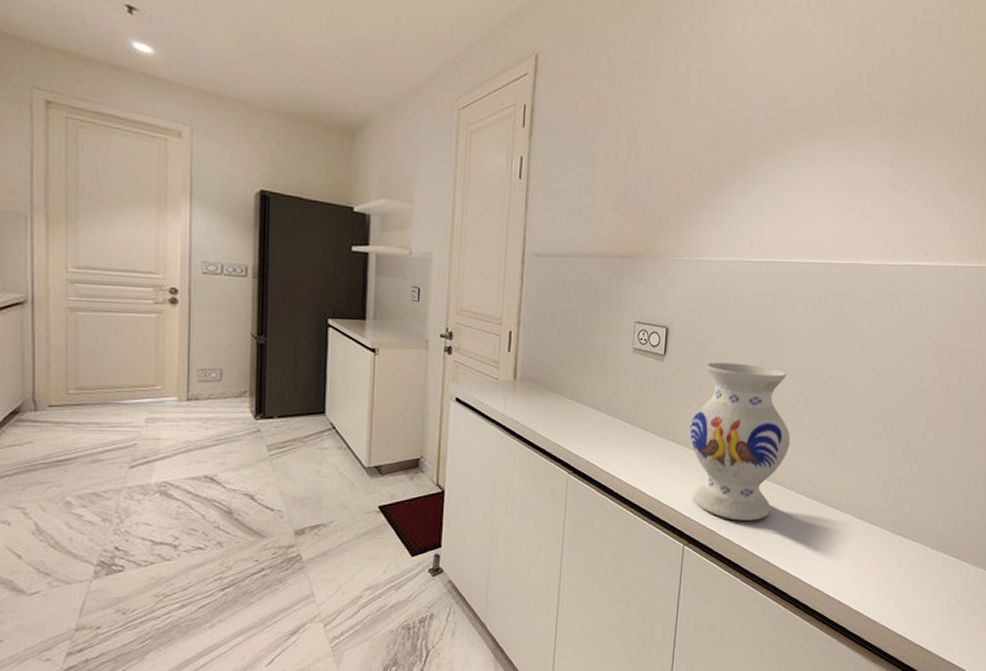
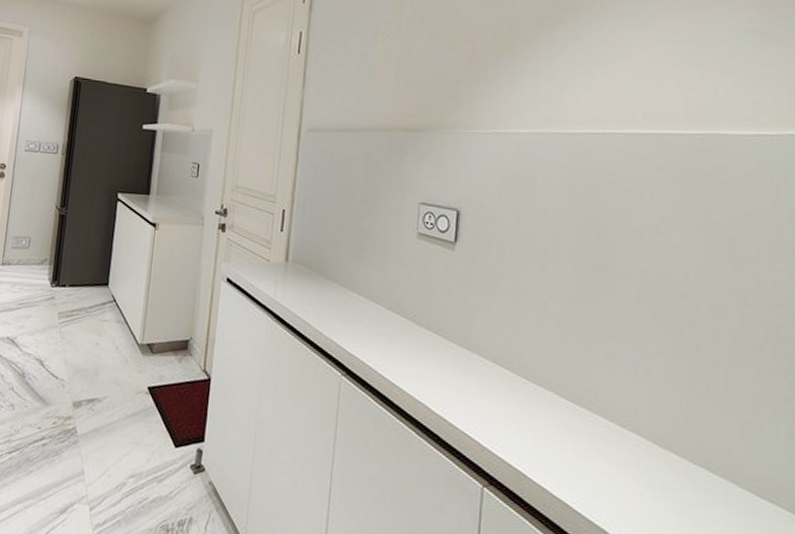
vase: present [689,362,791,521] -> none [488,253,630,468]

